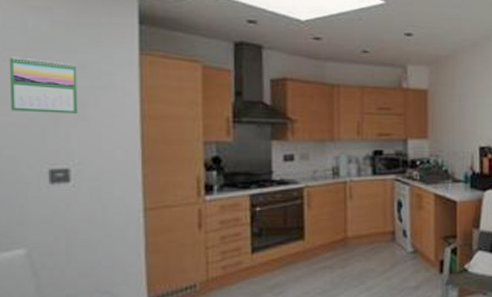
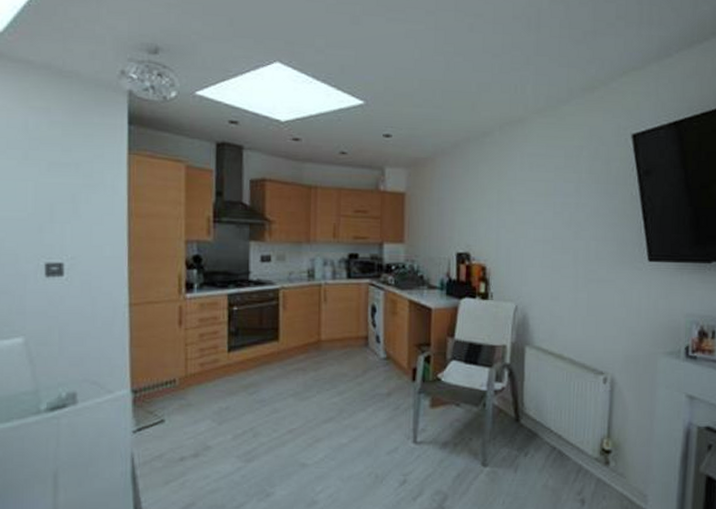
calendar: present [9,56,77,115] -> none [12,155,72,211]

